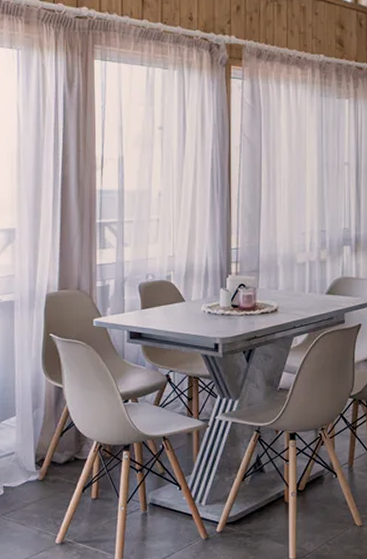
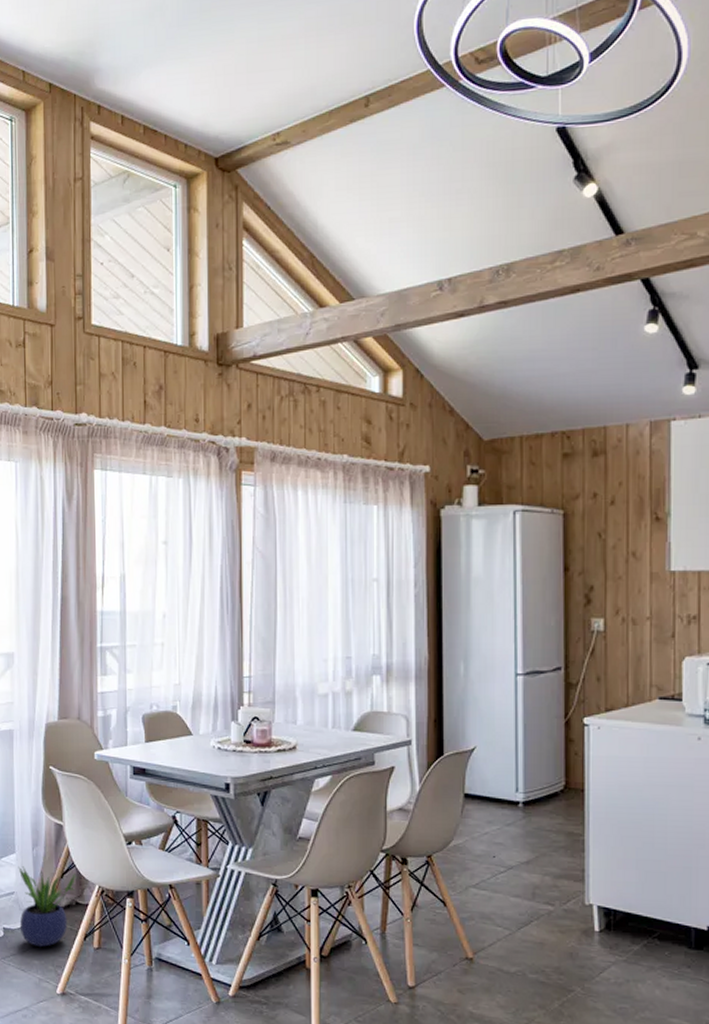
potted plant: none [18,428,74,501] -> present [18,866,75,947]

